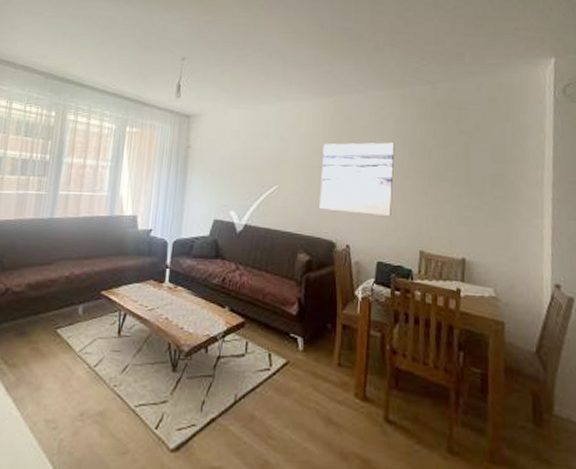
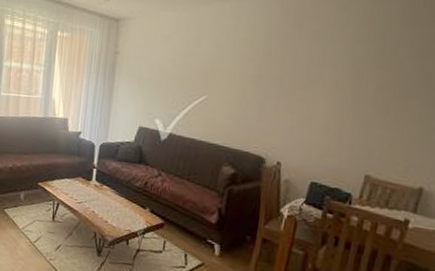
wall art: present [319,142,395,216] -> none [251,49,355,135]

